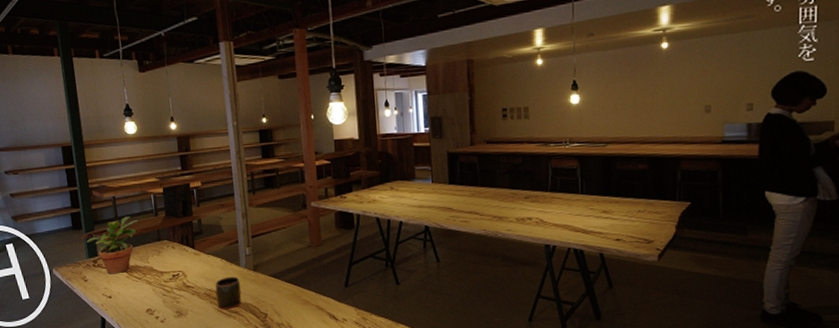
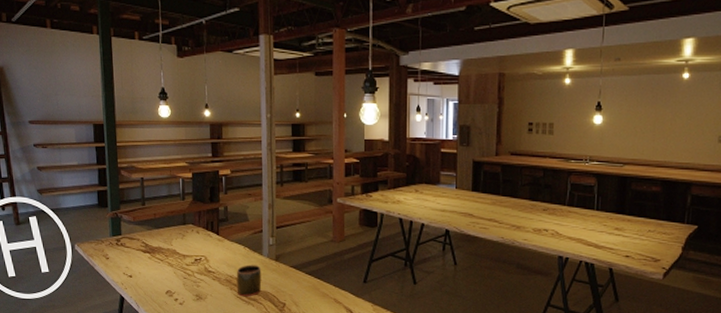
potted plant: present [86,216,139,274] -> none [111,198,166,254]

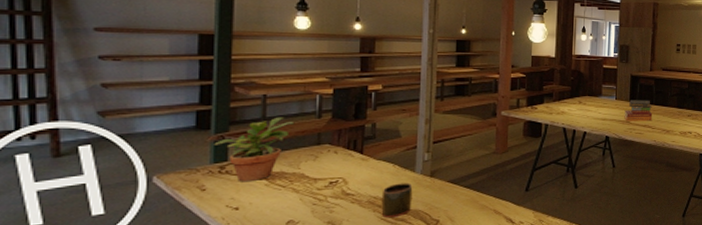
potted plant: none [111,198,166,254] -> present [214,116,295,182]
books: none [466,189,500,215] -> present [624,100,653,122]

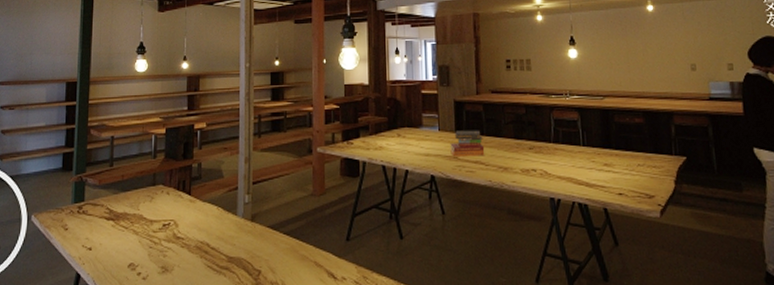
potted plant: present [214,116,295,182] -> none [74,157,135,223]
mug: present [381,183,413,218] -> none [207,227,235,266]

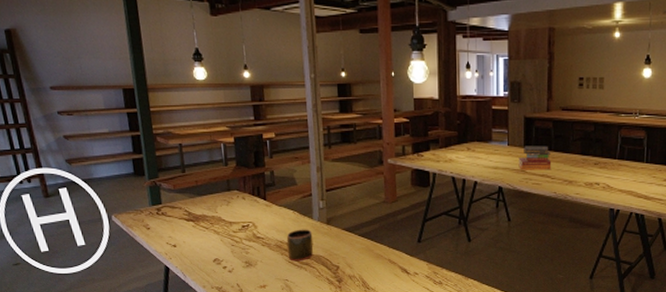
mug: none [207,227,235,266] -> present [286,229,314,262]

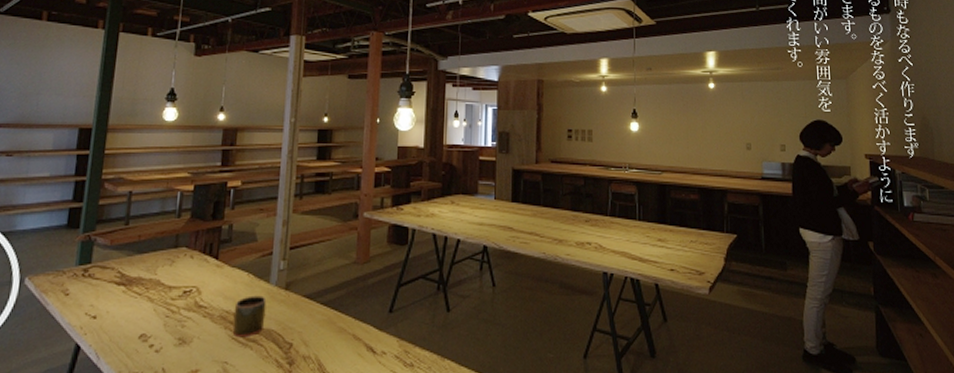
books: present [518,145,552,170] -> none [505,200,541,227]

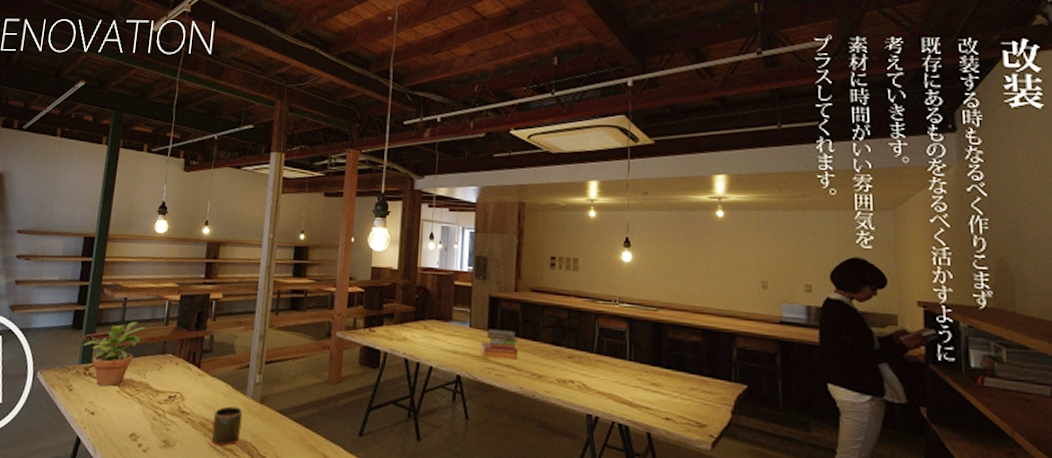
potted plant: none [81,215,156,288] -> present [83,321,146,387]
books: none [505,200,541,227] -> present [480,329,519,359]

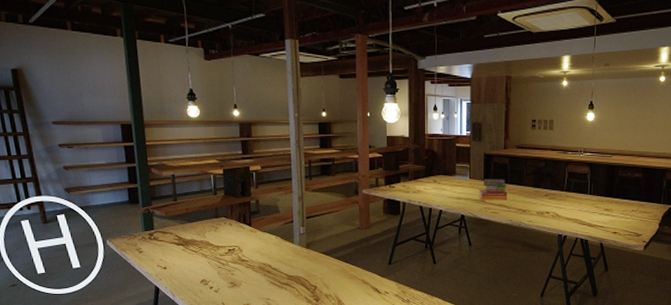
potted plant: present [83,321,146,387] -> none [143,193,198,247]
mug: present [211,406,243,446] -> none [269,252,294,282]

